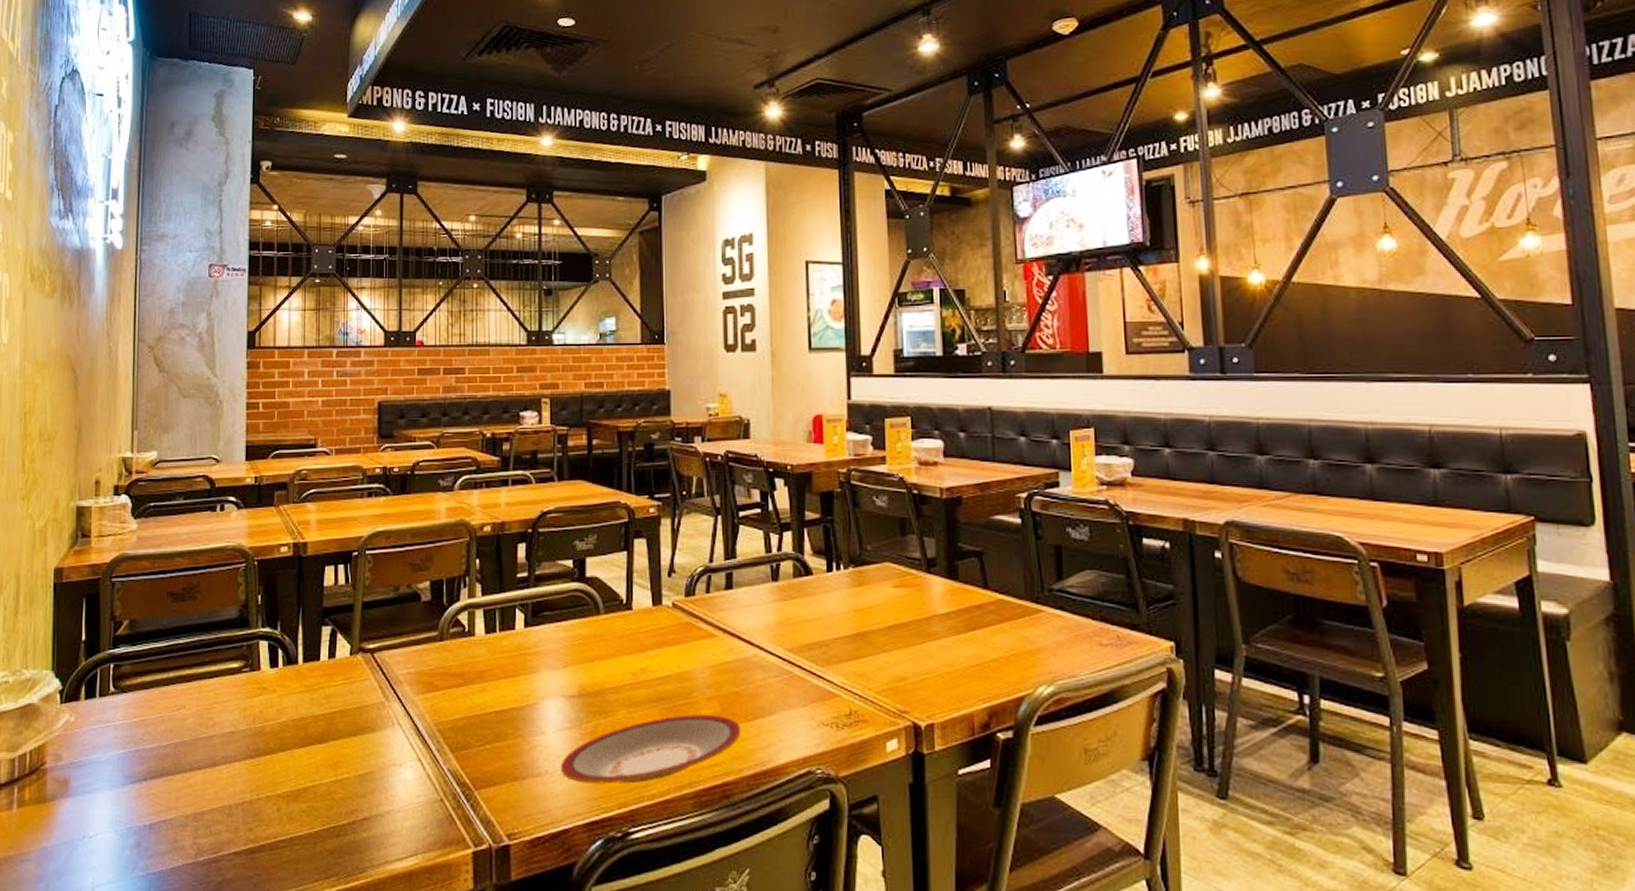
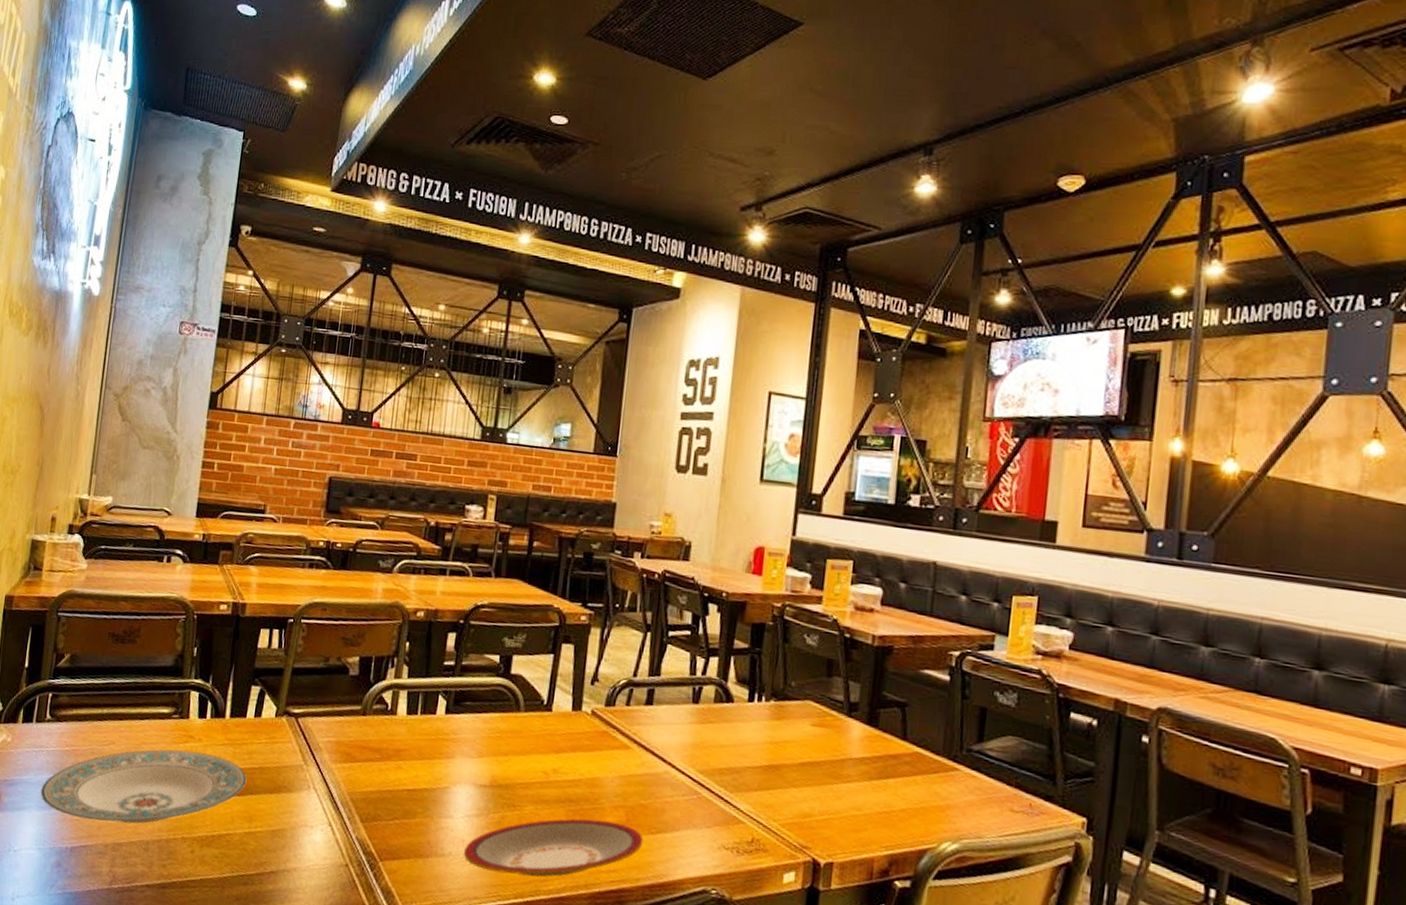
plate: none [111,704,328,792] -> present [40,749,247,824]

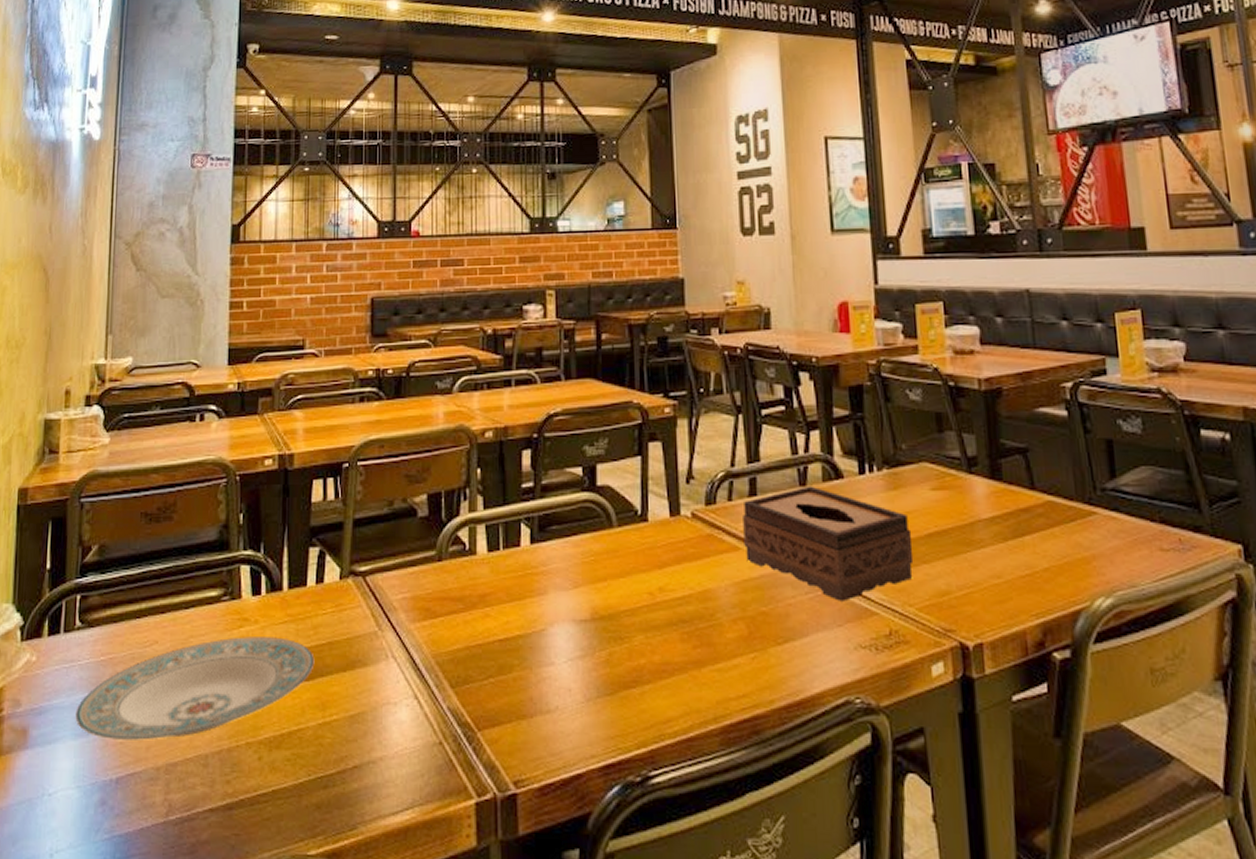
plate: present [464,818,643,877] -> none [573,639,771,721]
tissue box: none [634,704,787,808] -> present [743,486,914,601]

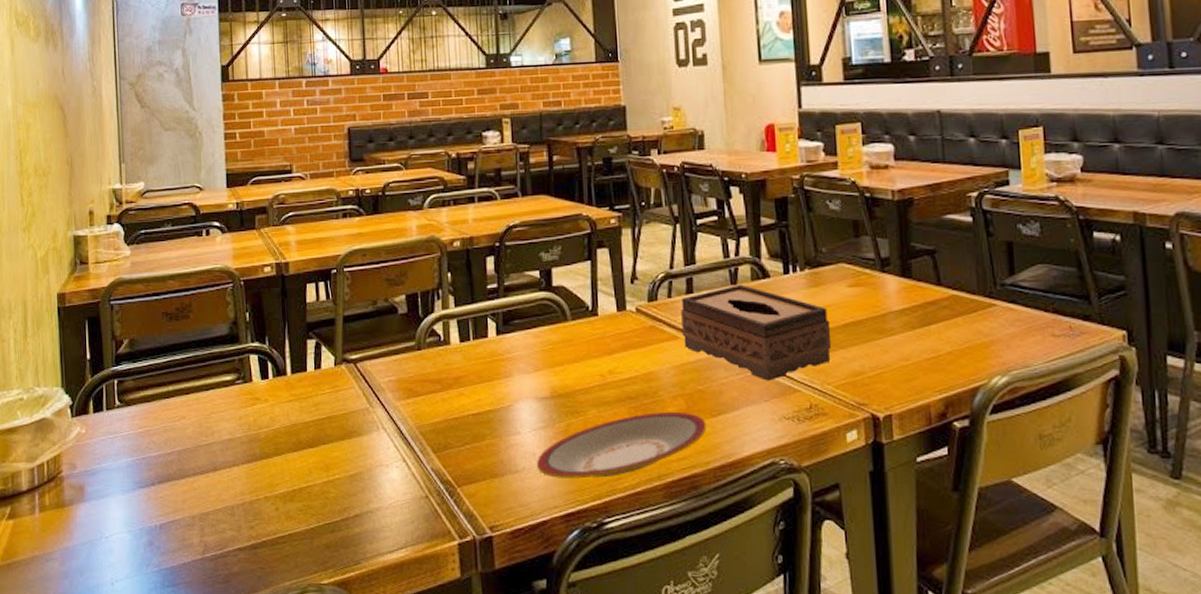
plate: present [75,637,315,740] -> none [122,413,318,495]
plate: none [573,639,771,721] -> present [537,412,707,479]

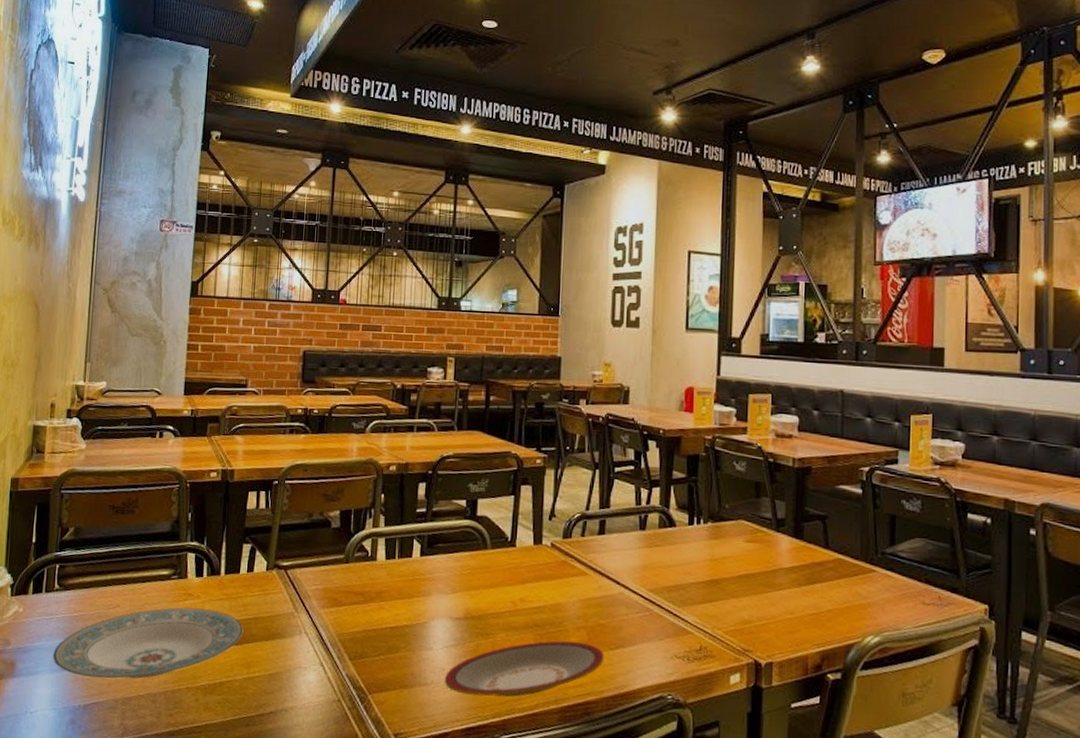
plate: none [122,413,318,495] -> present [52,607,243,679]
tissue box: present [681,284,832,381] -> none [591,530,726,622]

